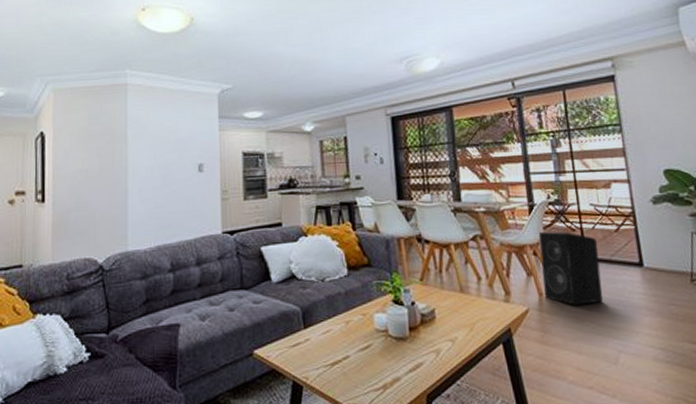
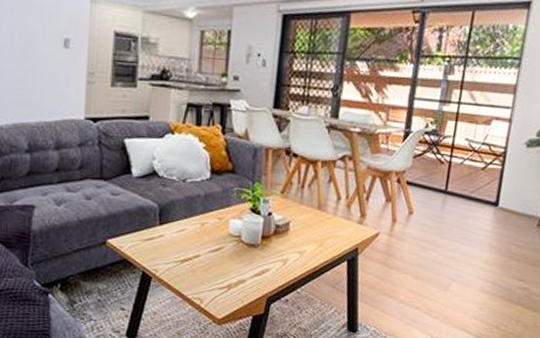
speaker: present [538,231,603,305] -> none [397,160,462,235]

